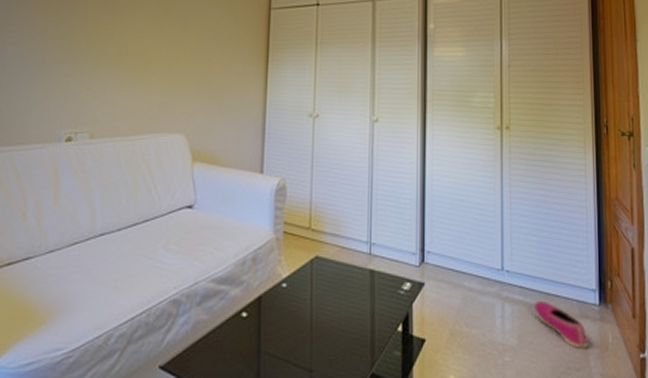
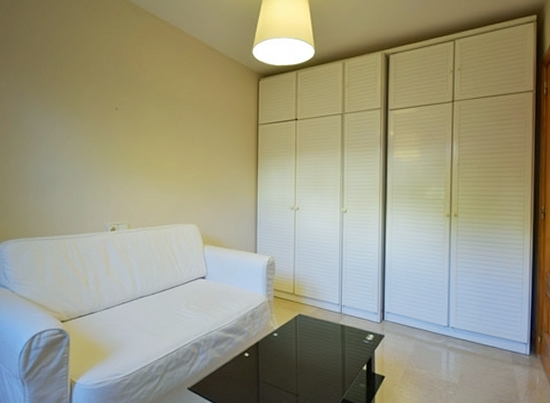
shoe: present [533,300,589,348] -> none [473,350,519,387]

